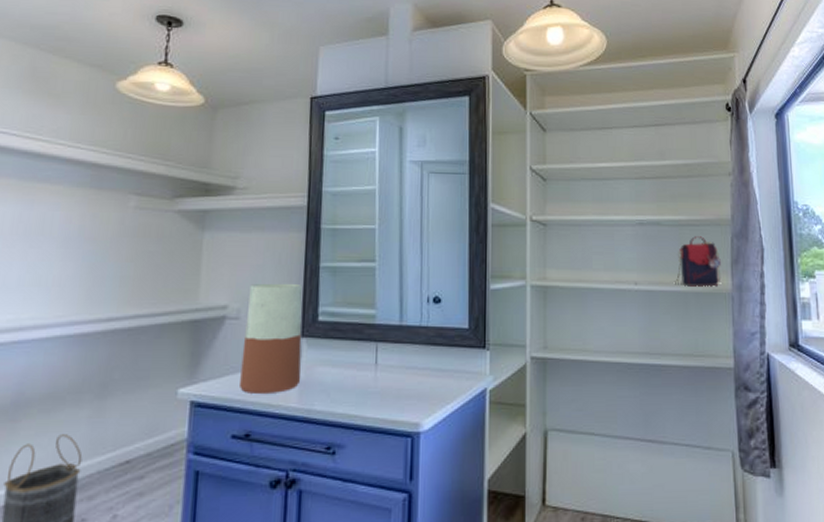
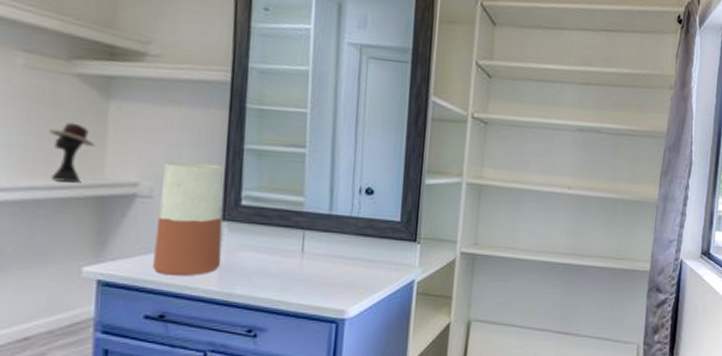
fedora: none [153,254,192,309] -> present [49,122,96,183]
handbag: present [674,236,721,287] -> none [605,146,652,196]

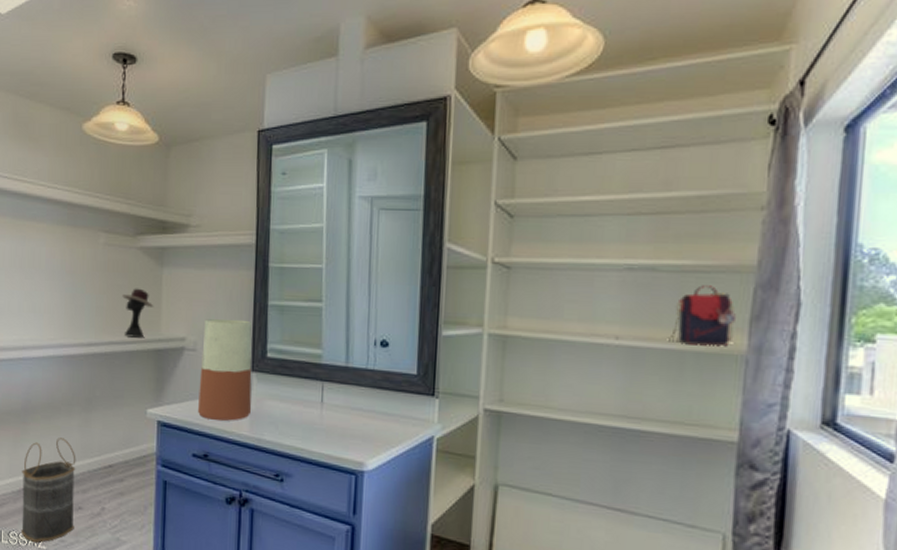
handbag: none [605,146,652,196] -> present [667,285,736,347]

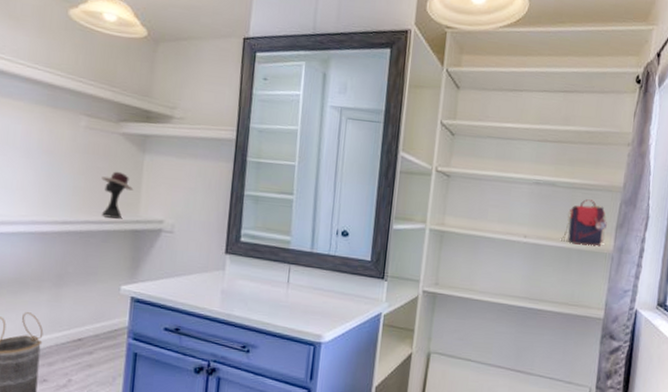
vase: present [198,319,252,422] -> none [172,204,228,299]

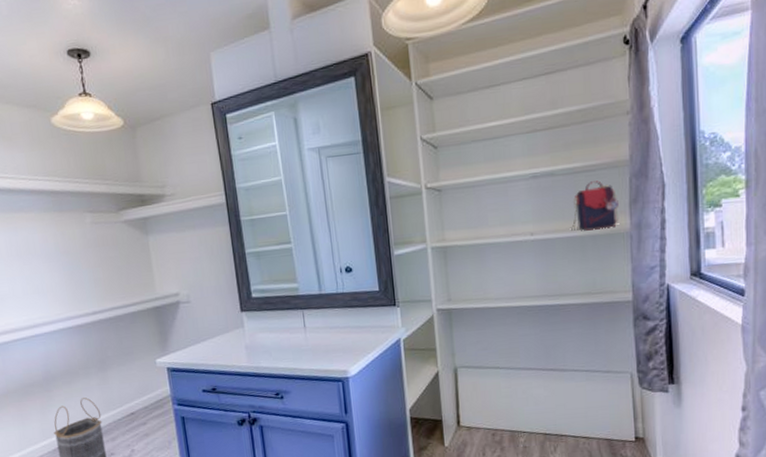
fedora: present [101,171,134,219] -> none [116,256,146,301]

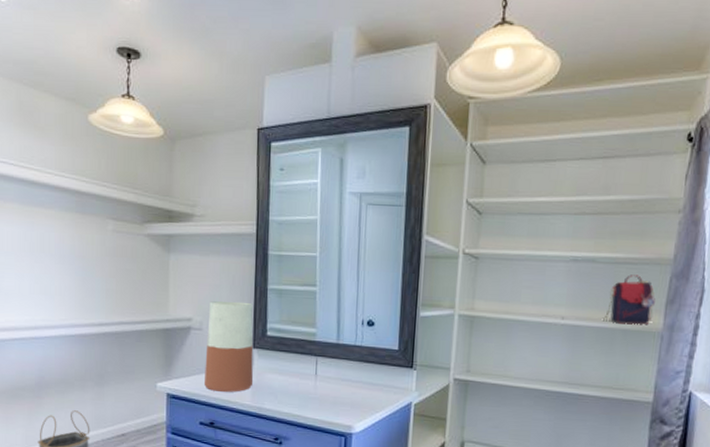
vase: none [193,269,247,359] -> present [204,301,254,393]

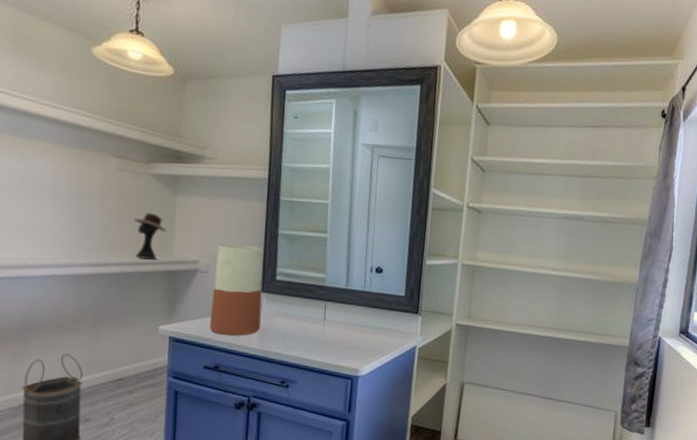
fedora: none [131,272,162,319] -> present [134,212,167,260]
handbag: present [602,274,655,325] -> none [588,232,633,278]

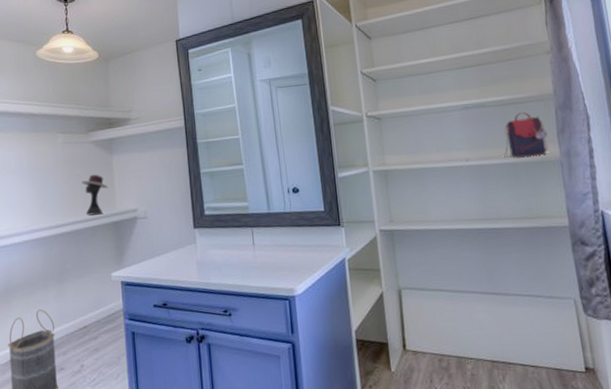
vase: present [210,244,263,337] -> none [151,187,198,274]
handbag: none [588,232,633,278] -> present [502,112,549,158]

